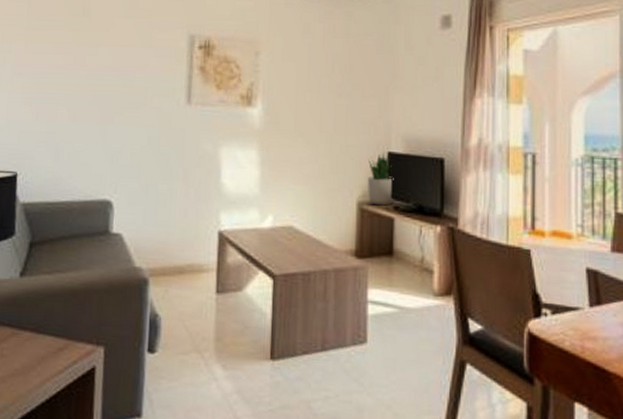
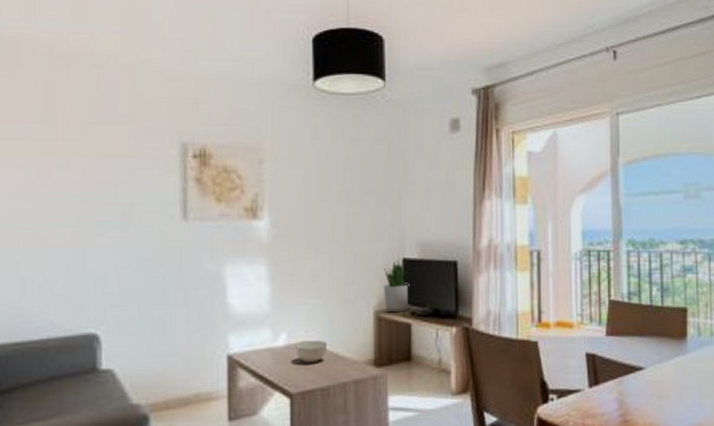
bowl: none [280,224,310,247] -> present [296,340,327,363]

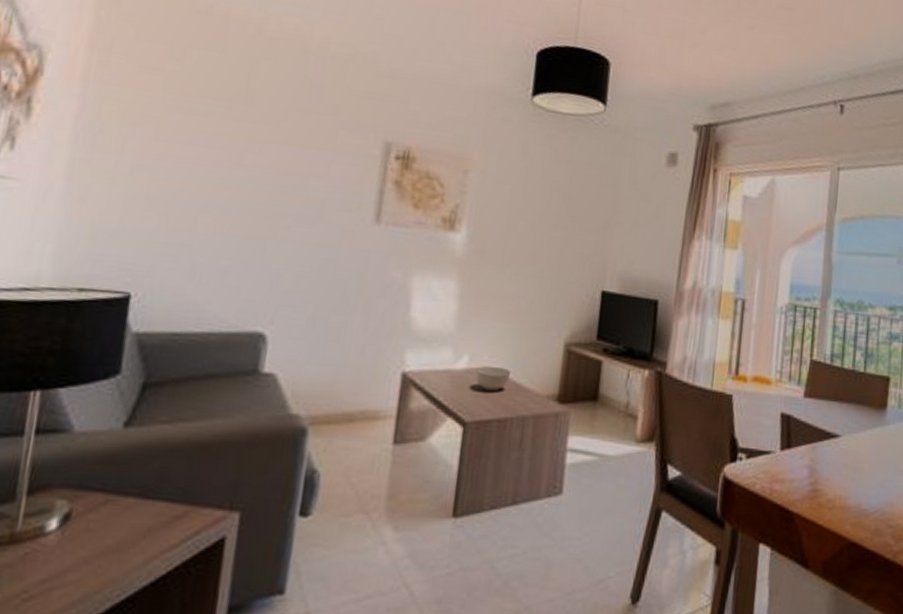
planter: present [384,259,410,313] -> none [577,291,606,348]

